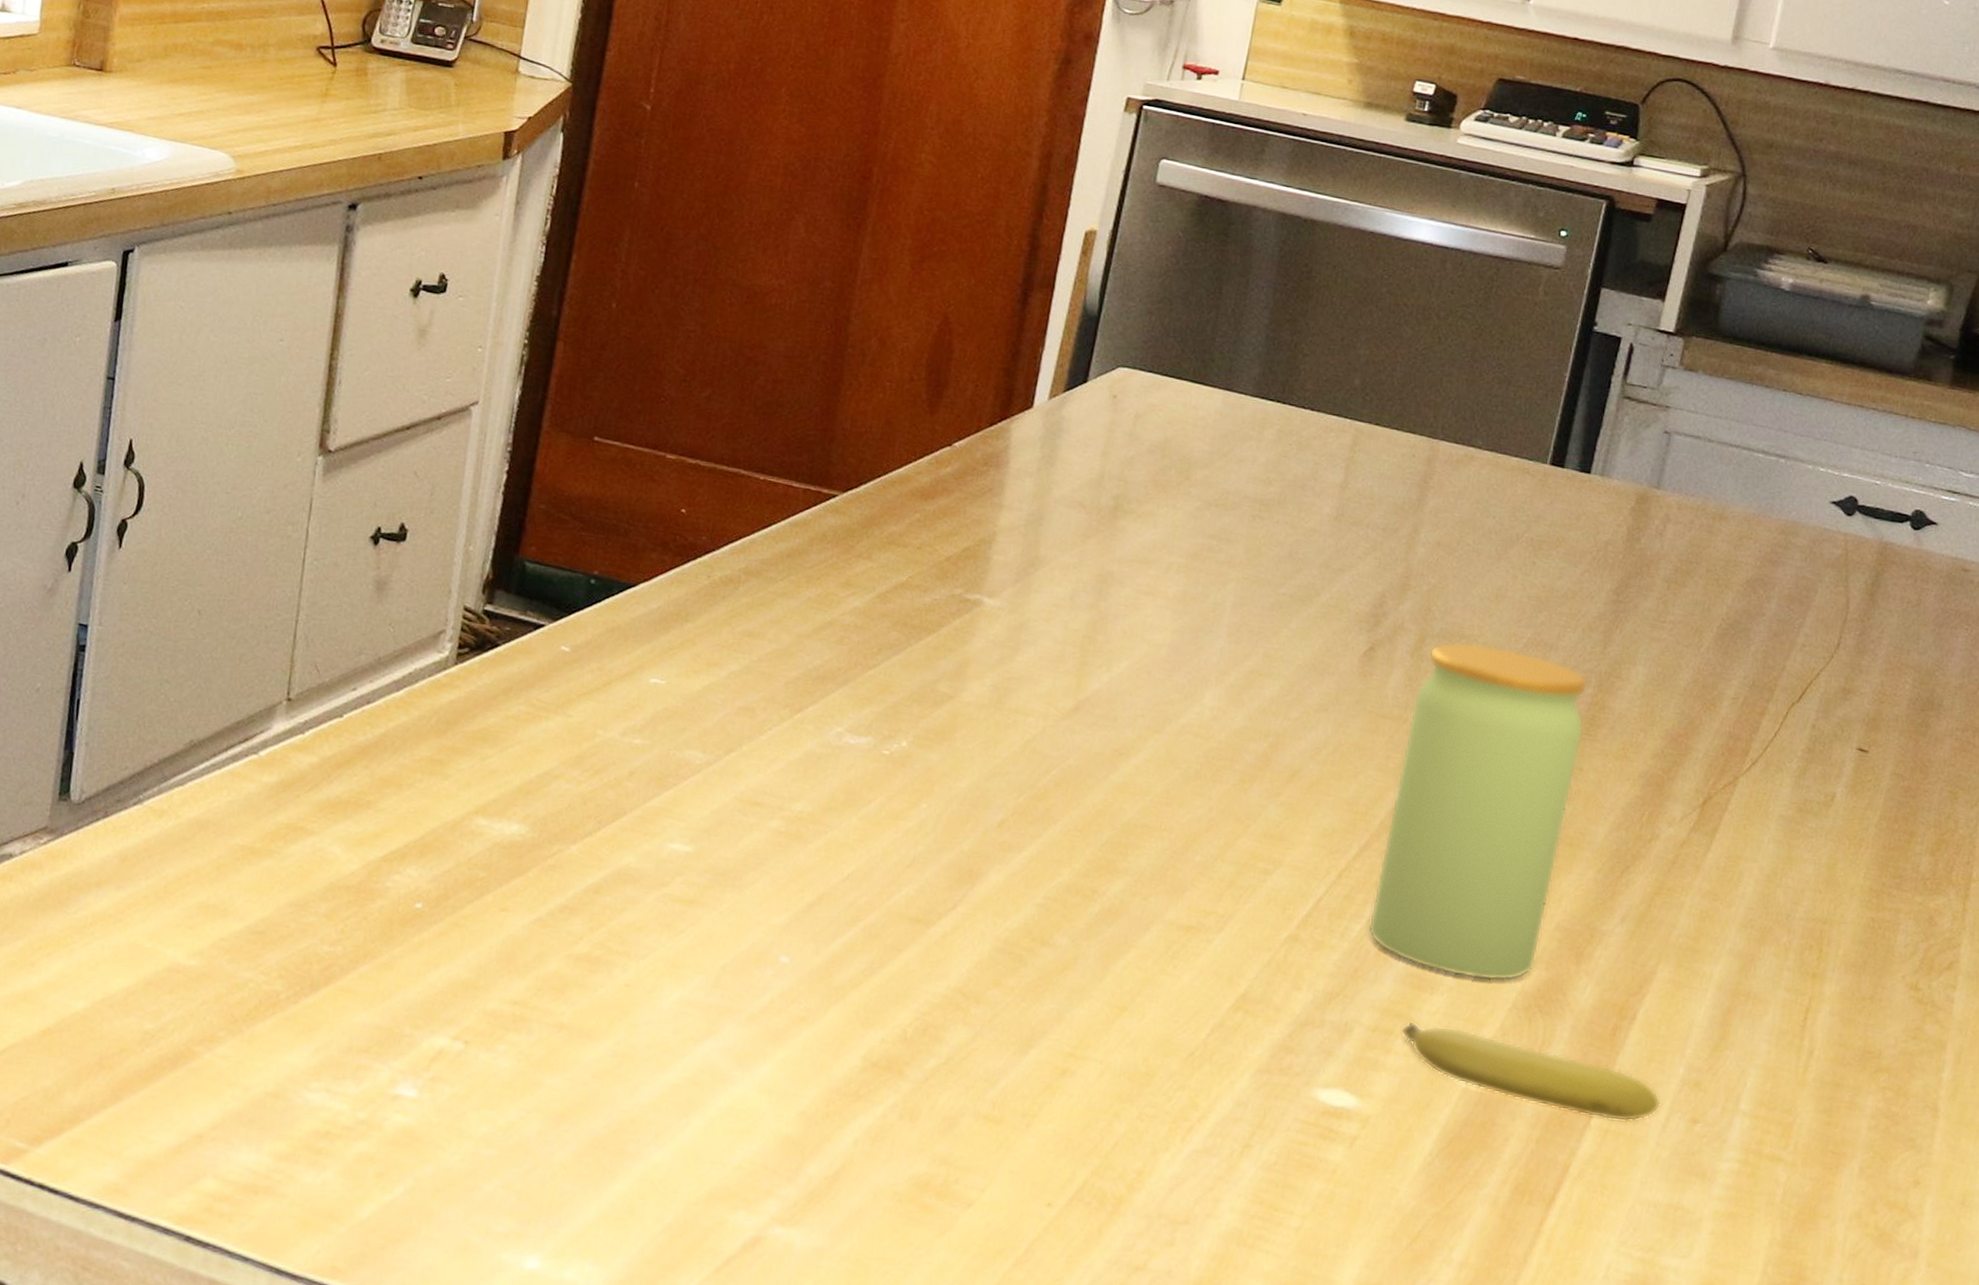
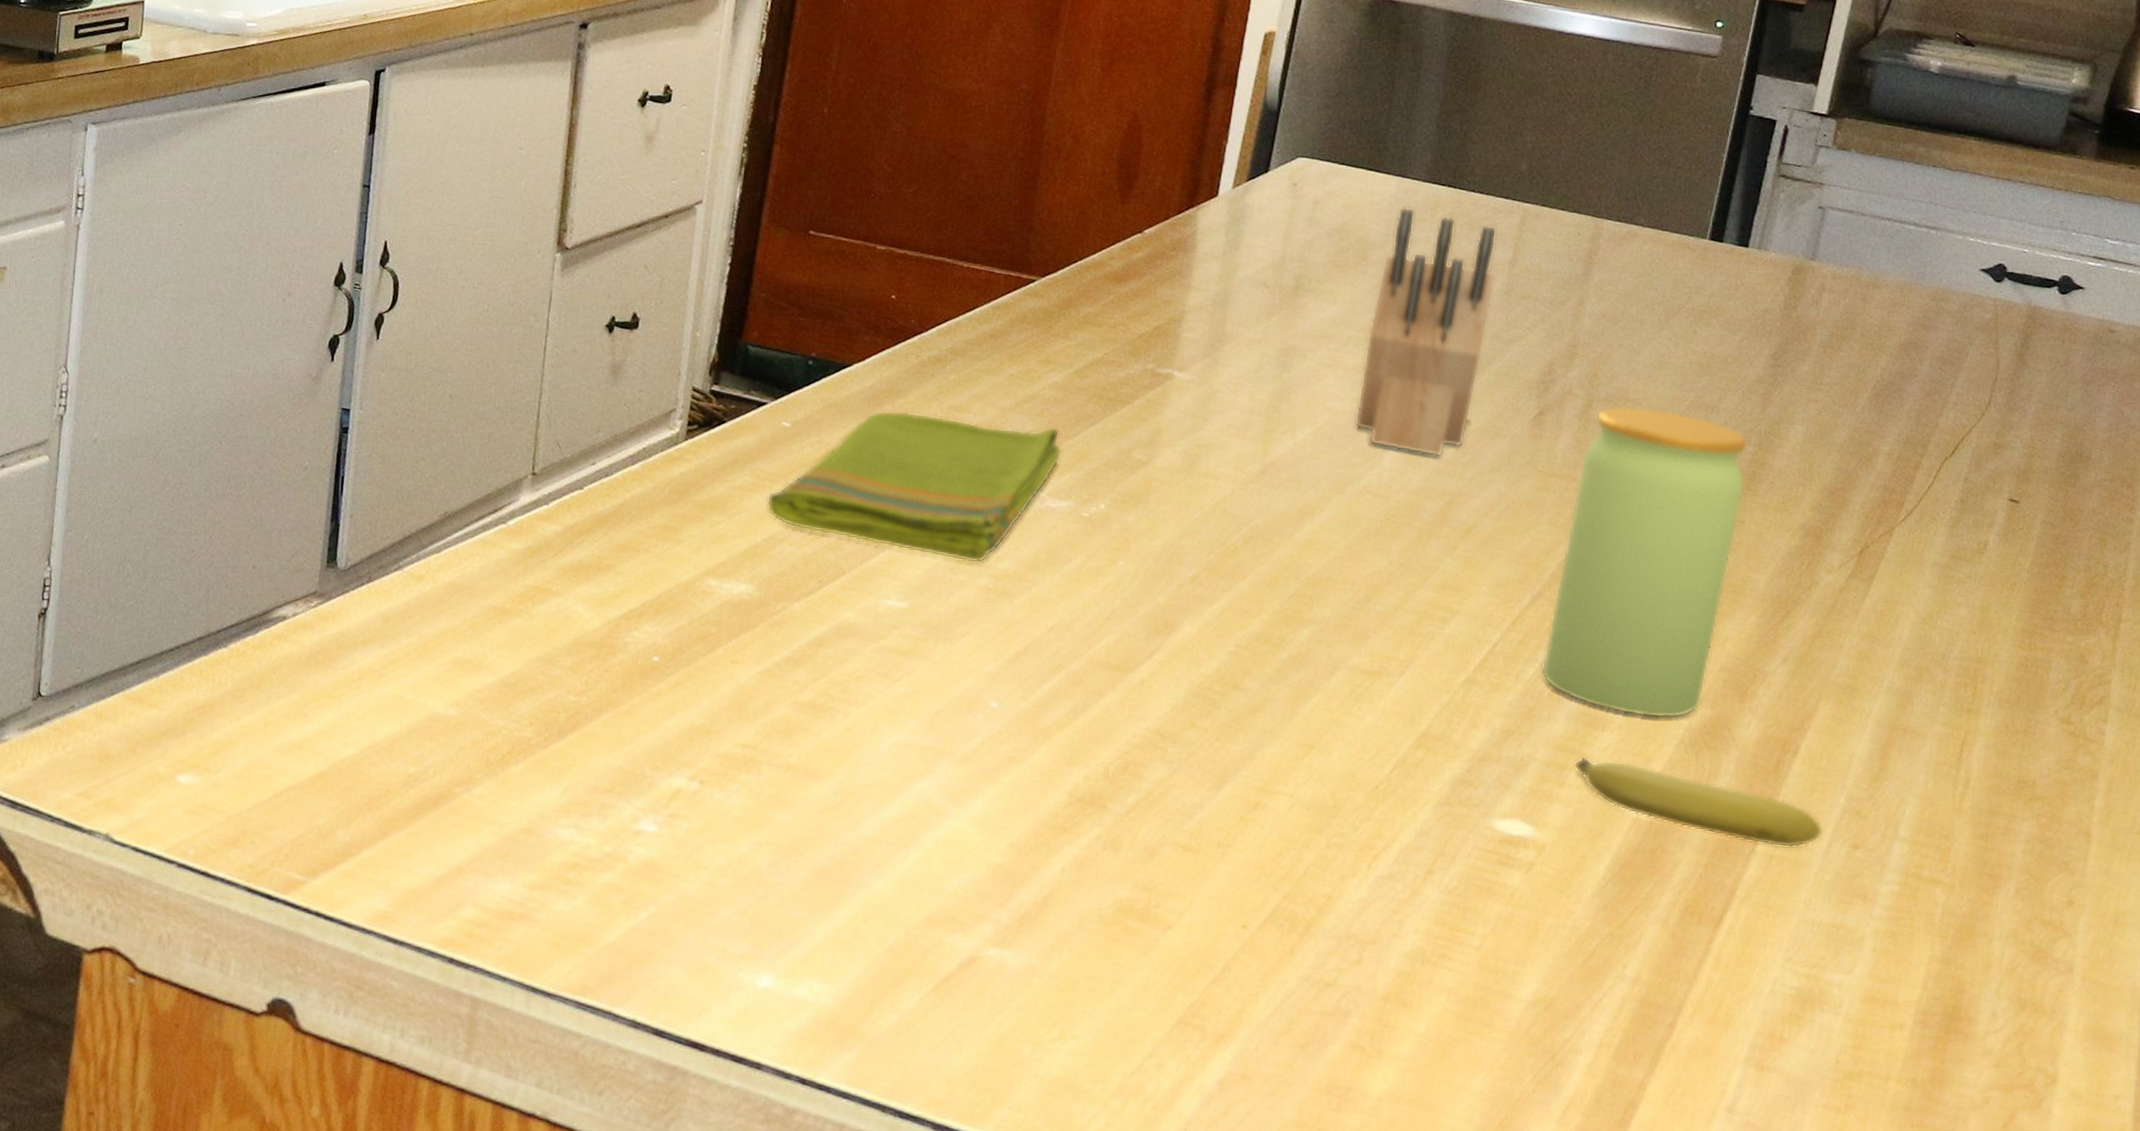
dish towel: none [542,635,863,805] -> present [766,410,1063,564]
knife block: none [1174,423,1328,695] -> present [1354,207,1497,458]

